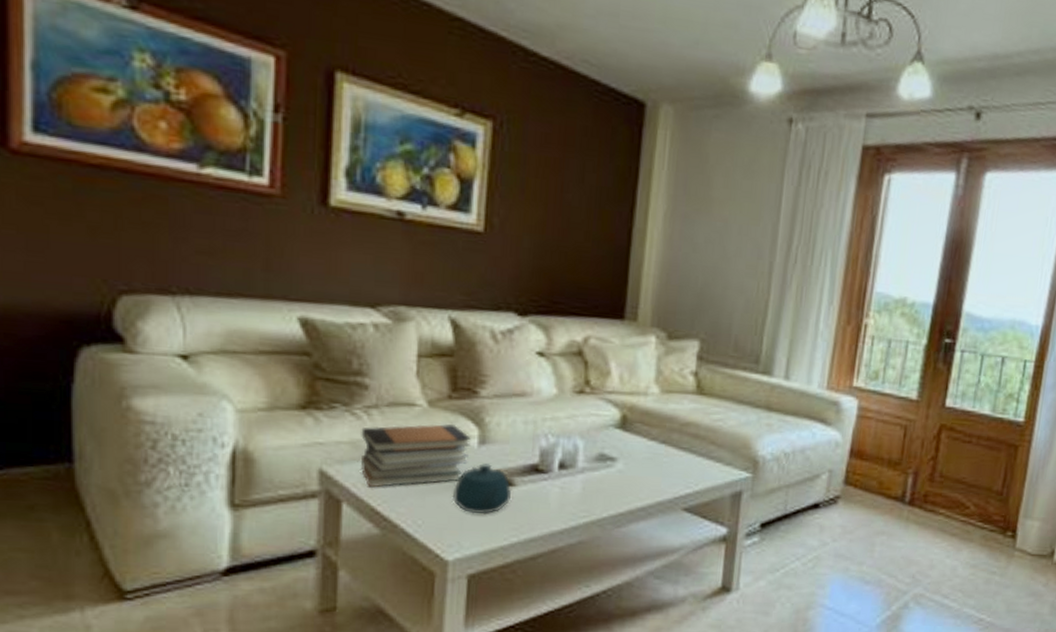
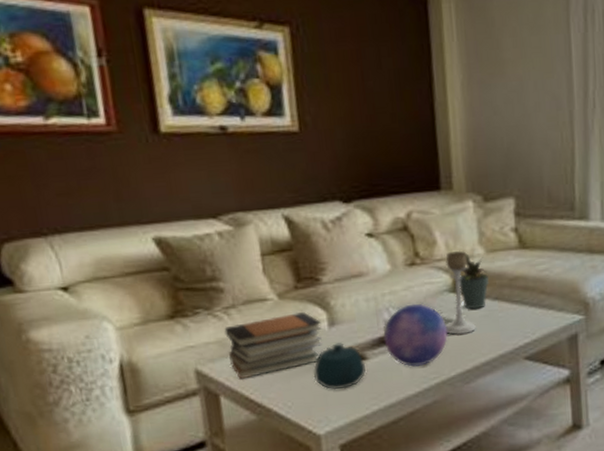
decorative ball: none [536,433,607,502] -> present [383,303,449,367]
candle holder: none [604,385,640,475] -> present [445,250,476,335]
potted plant: none [627,387,660,450] -> present [459,251,490,310]

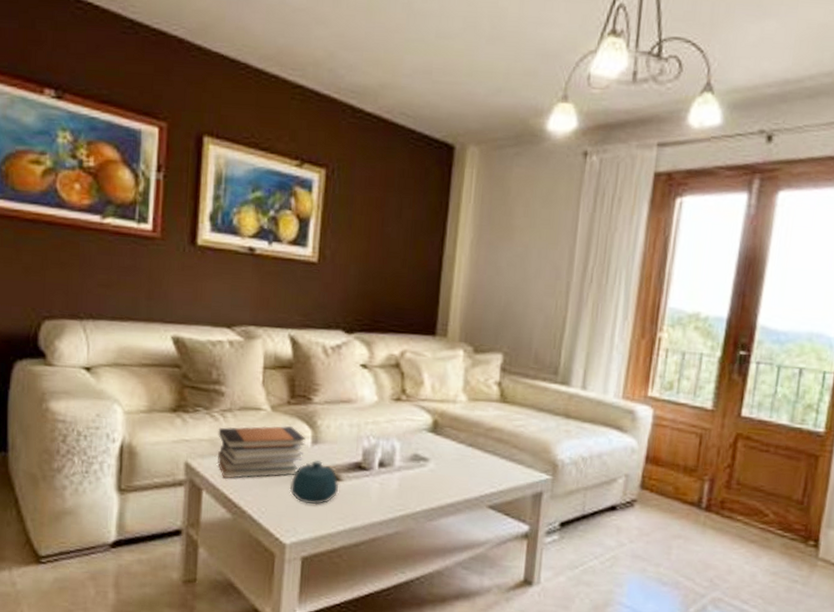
decorative ball: present [383,303,449,367] -> none [359,436,420,497]
candle holder: present [445,250,476,335] -> none [418,394,450,474]
potted plant: present [459,251,490,310] -> none [438,395,467,452]

